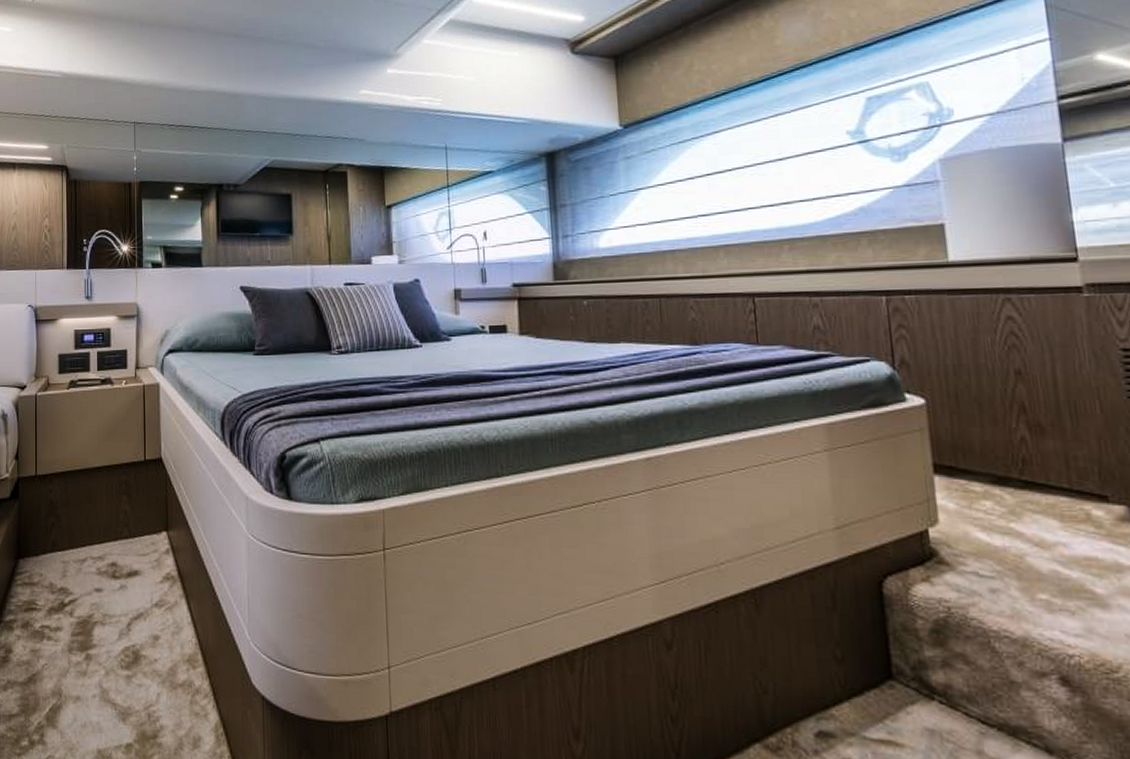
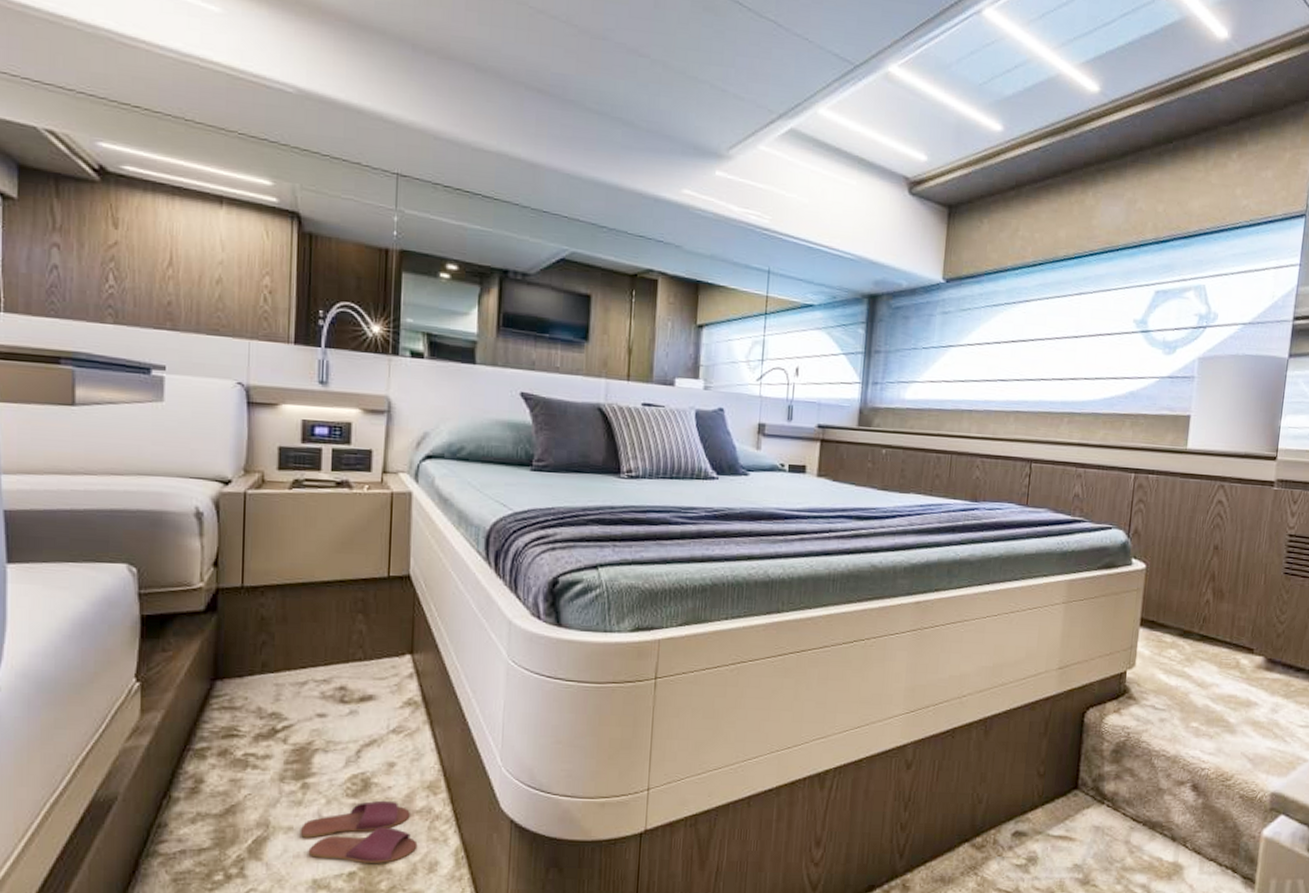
slippers: none [87,672,182,736] -> present [301,800,418,863]

